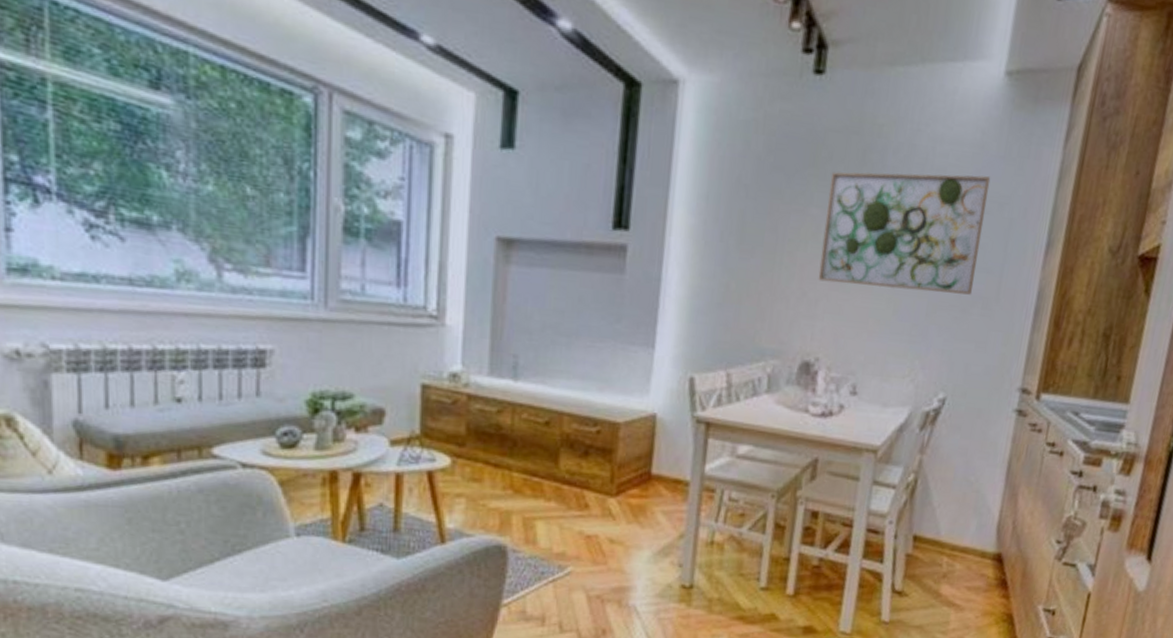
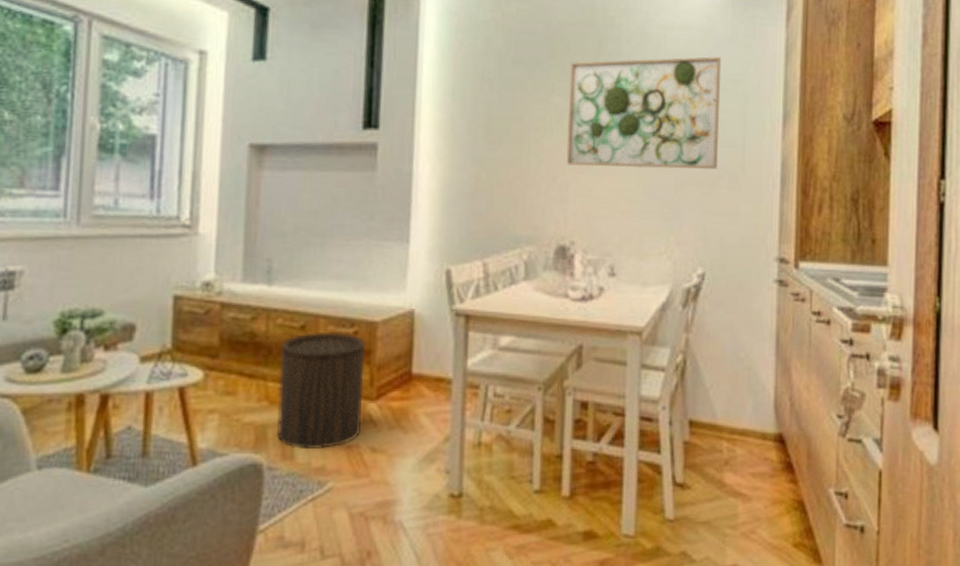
stool: none [521,428,608,537] -> present [277,331,366,449]

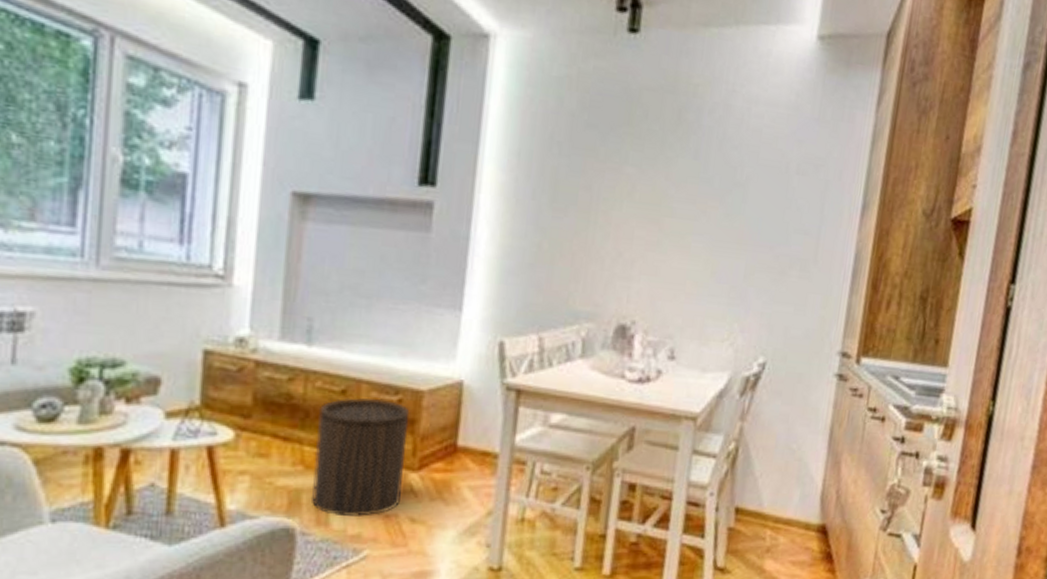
wall art: present [566,57,722,169] -> none [634,130,806,257]

